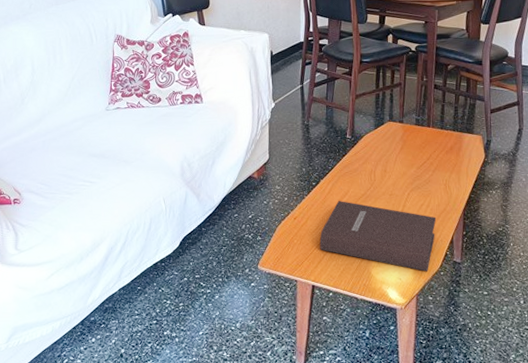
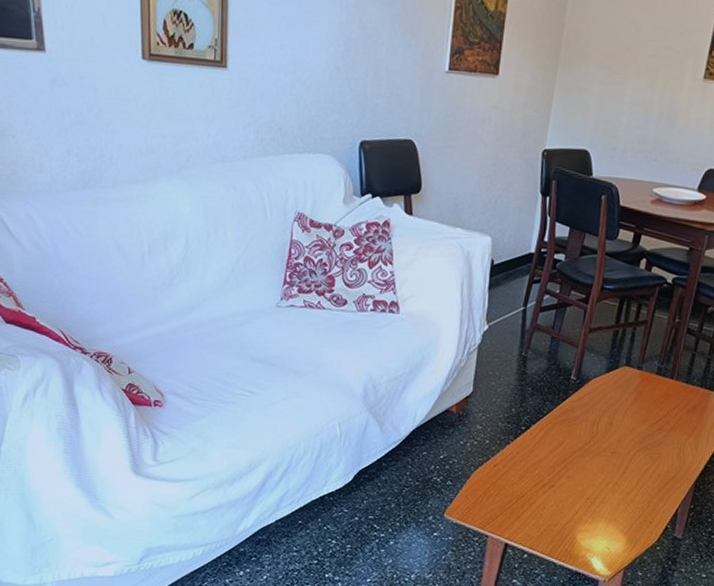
book: present [319,200,437,272] -> none [520,451,663,544]

